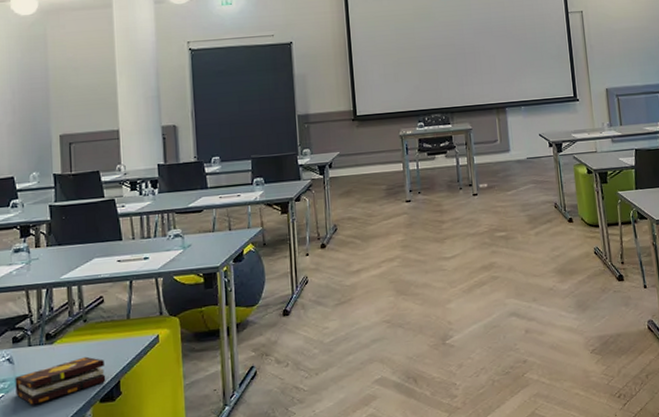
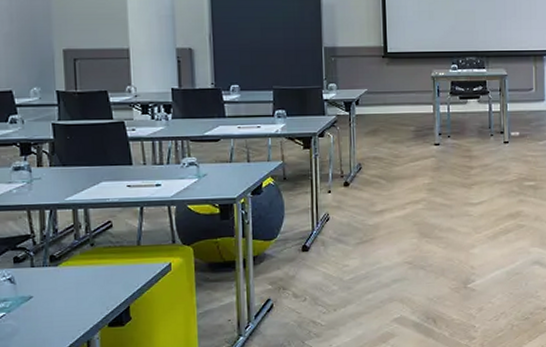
book: present [15,356,106,405] -> none [17,280,115,326]

